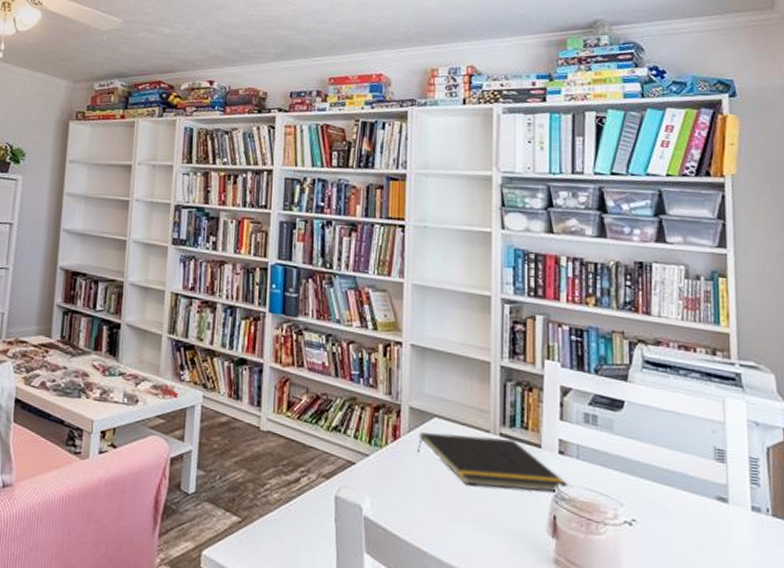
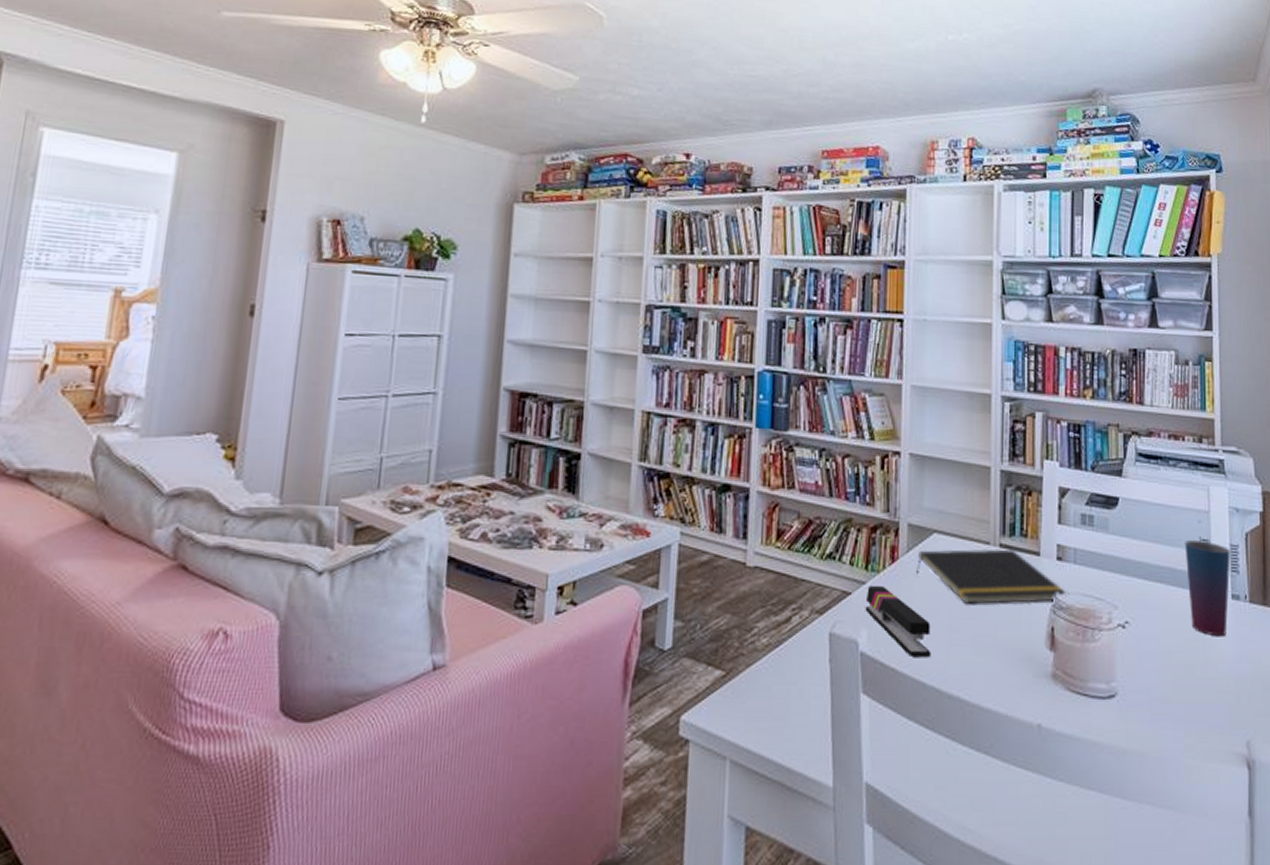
stapler: none [368,457,432,529] -> present [865,585,931,657]
cup: none [697,448,750,547] -> present [1184,540,1231,637]

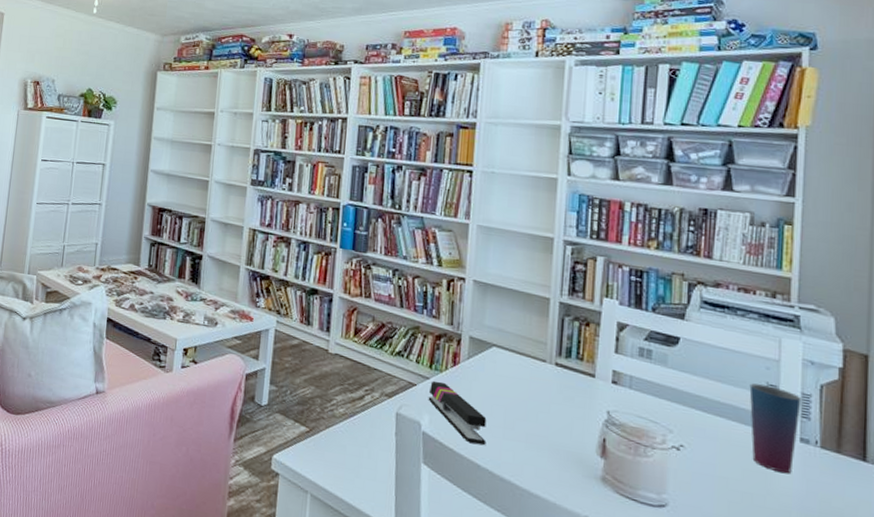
notepad: present [916,549,1066,604] -> none [475,359,620,417]

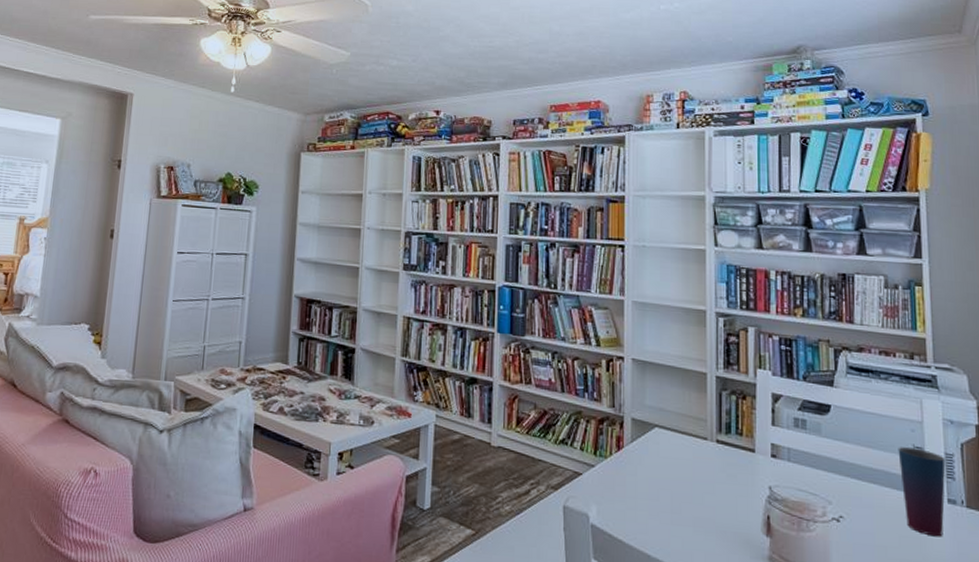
stapler: present [428,380,487,445] -> none [594,468,655,533]

